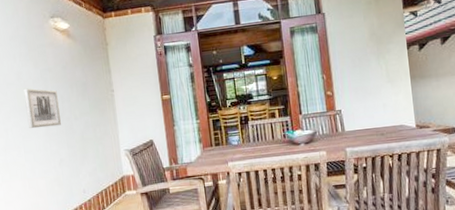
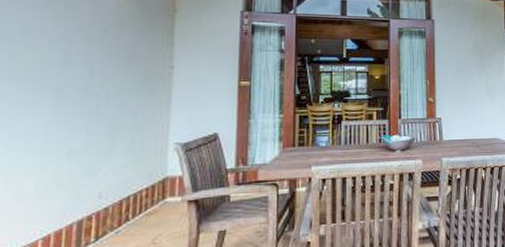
wall art: present [23,88,61,129] -> none [24,48,85,105]

